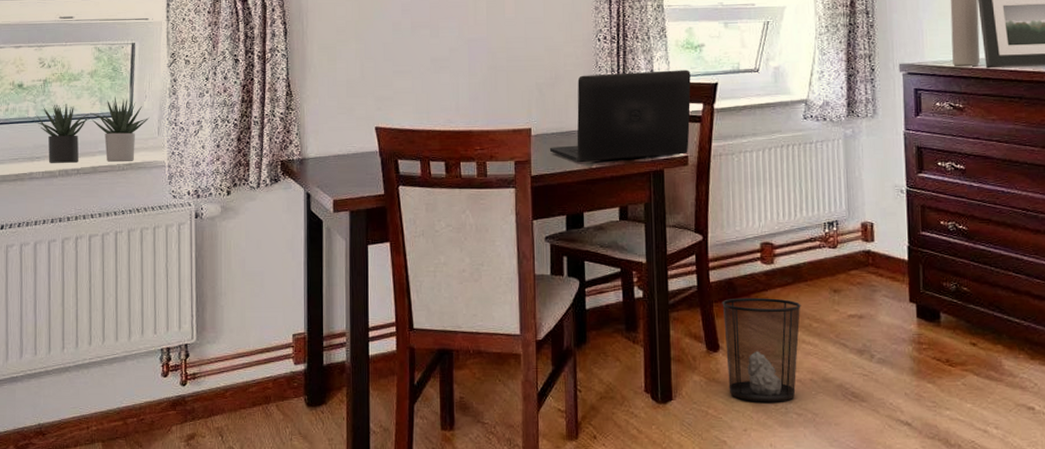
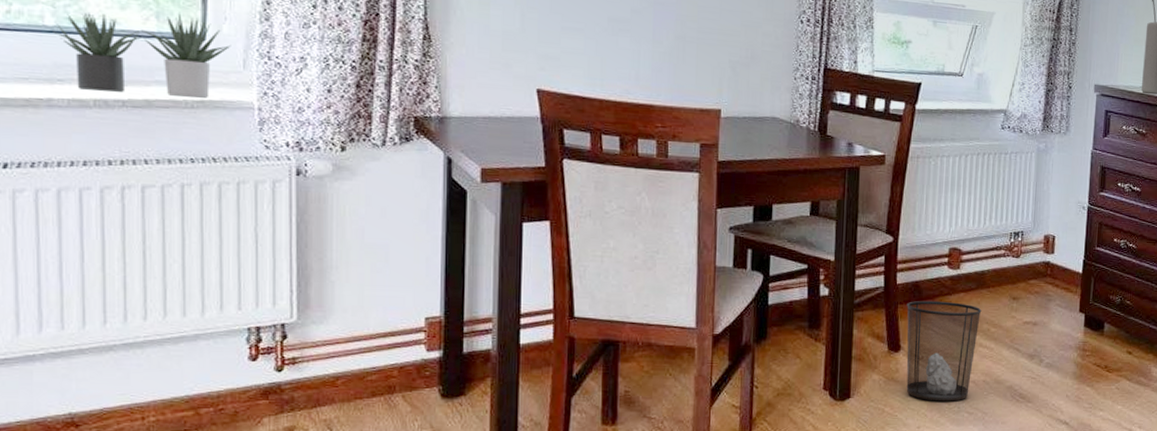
laptop: present [549,70,691,163] -> none [739,58,895,154]

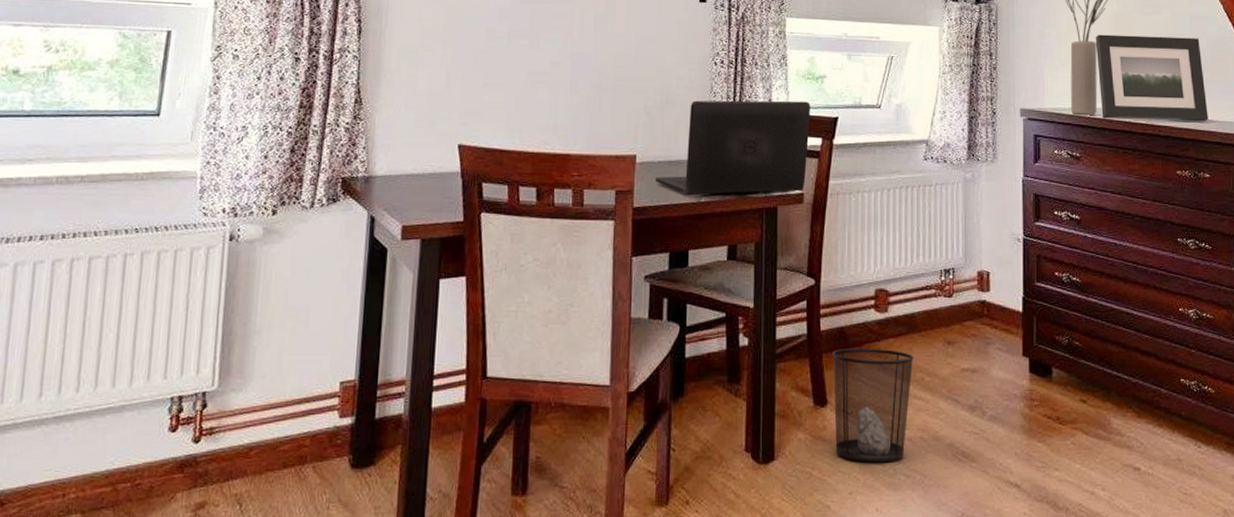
succulent plant: present [53,12,231,98] -> none [30,91,182,170]
laptop: none [739,58,895,154] -> present [655,100,810,196]

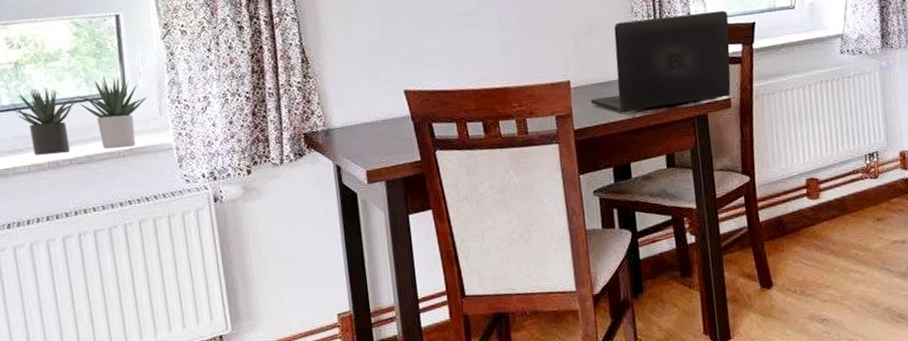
succulent plant: none [30,91,182,170] -> present [9,75,148,156]
waste bin: present [832,348,914,463] -> none [772,231,848,333]

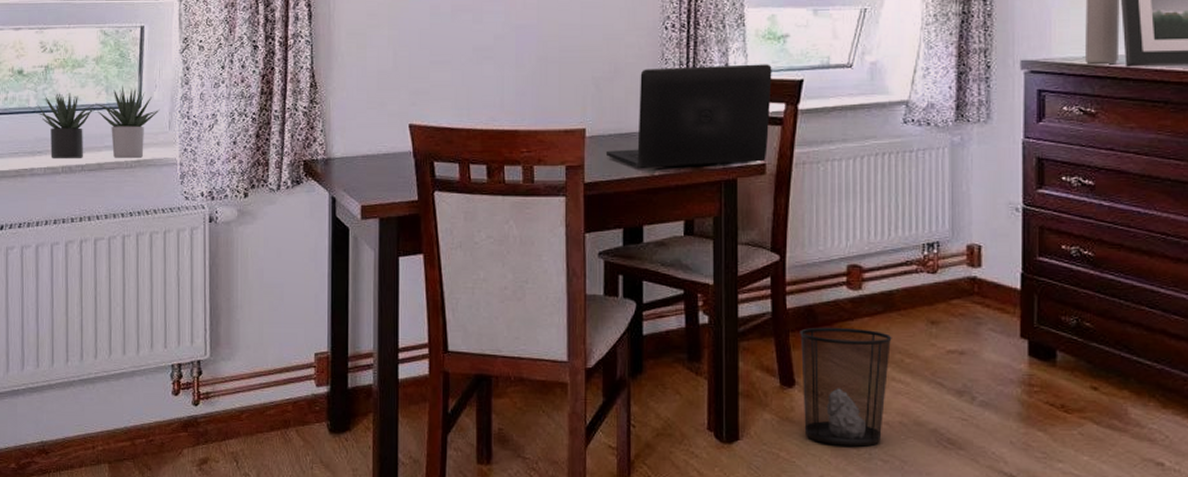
waste bin: none [772,231,848,333] -> present [800,327,892,447]

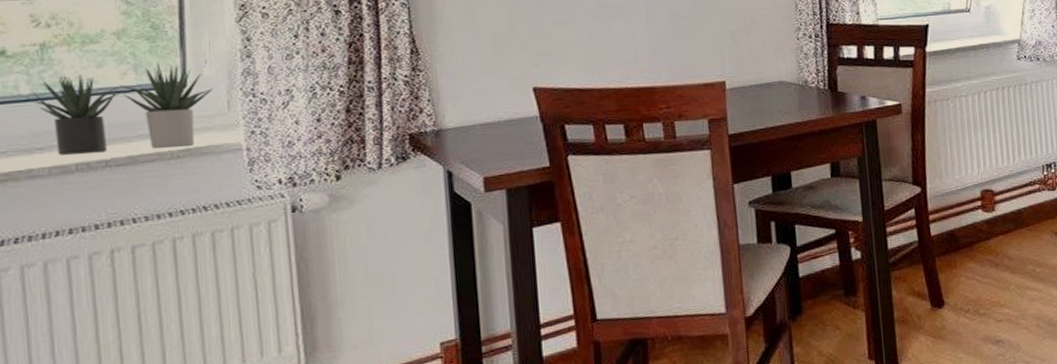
laptop: present [605,64,772,169] -> none [747,11,902,118]
waste bin: present [800,327,892,447] -> none [944,246,1024,355]

